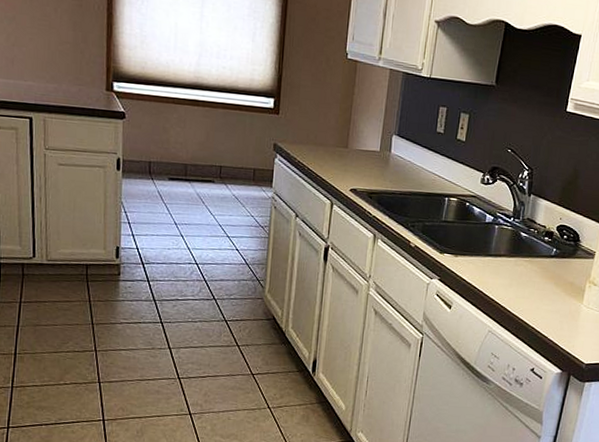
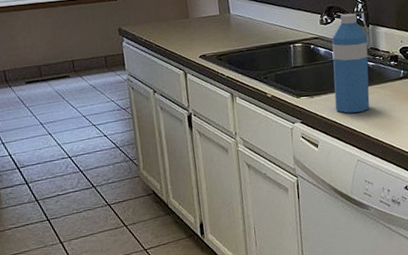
water bottle: none [477,178,527,282] -> present [331,13,370,114]

